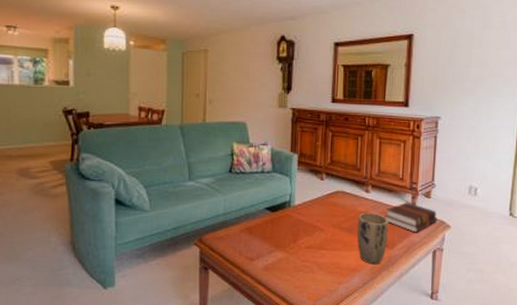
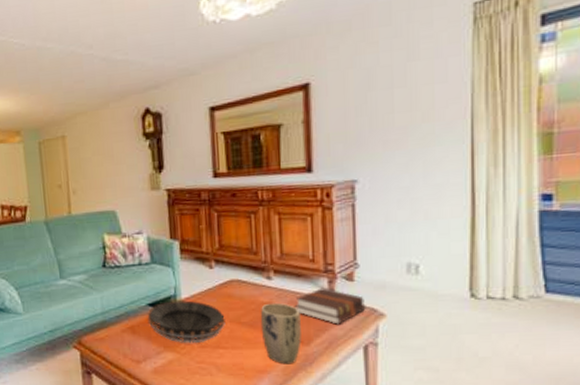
decorative bowl: none [264,205,330,245] -> present [147,299,226,344]

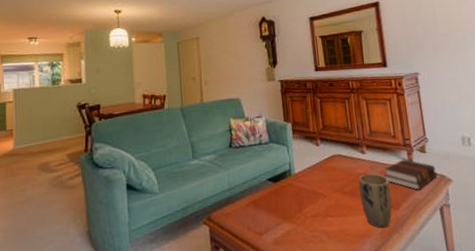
decorative bowl: present [147,299,226,344] -> none [267,174,332,214]

